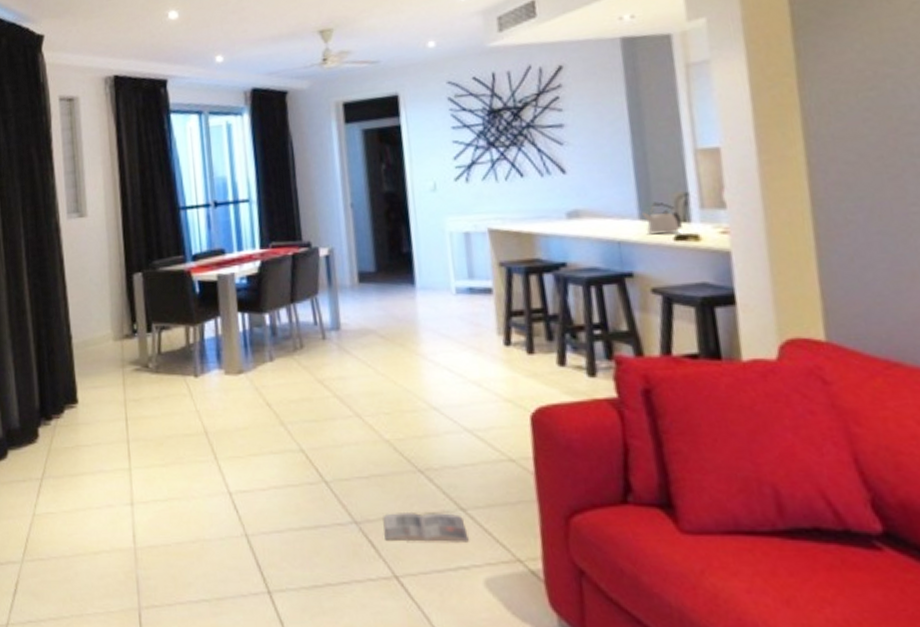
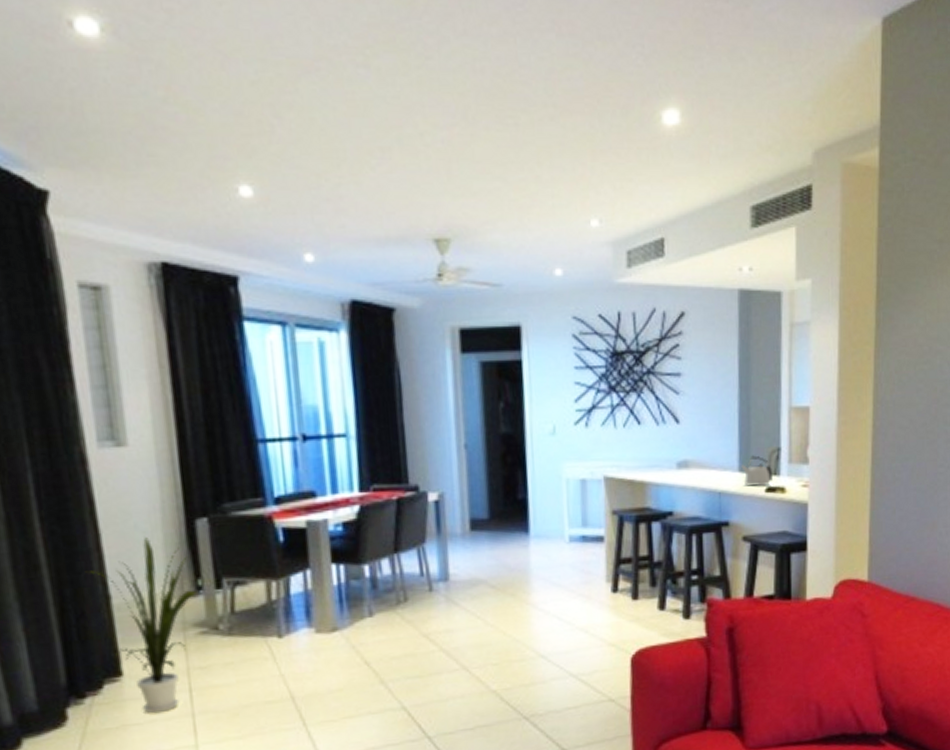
house plant: none [55,289,133,438] -> present [85,537,197,714]

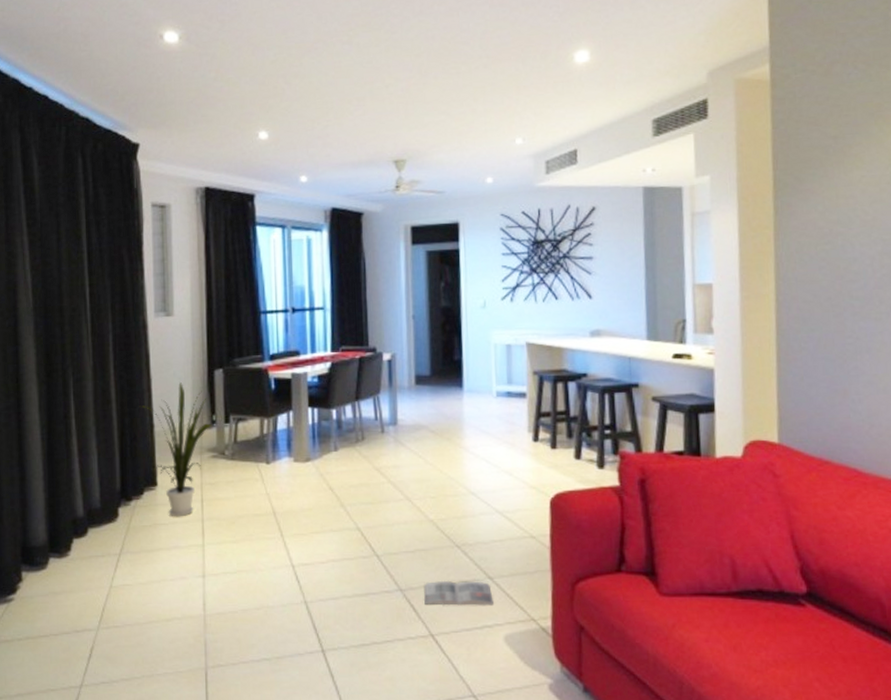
kettle: present [741,455,772,487] -> none [649,326,679,354]

